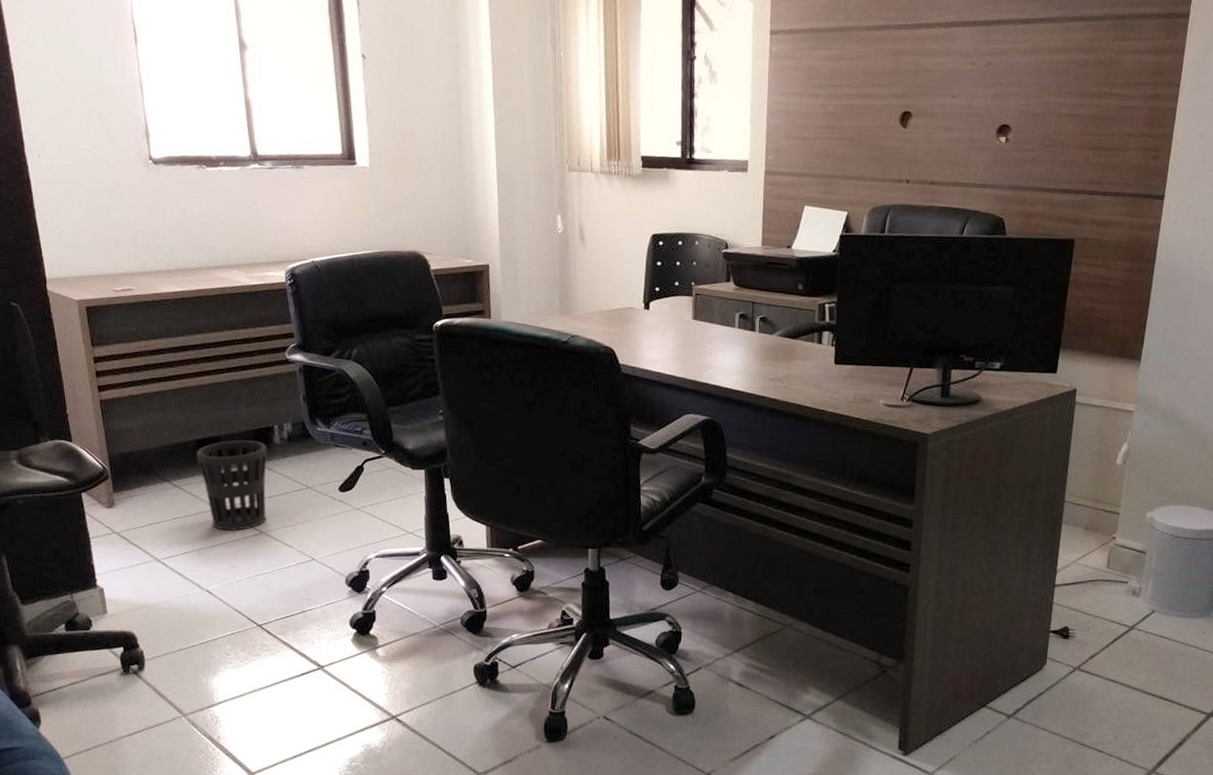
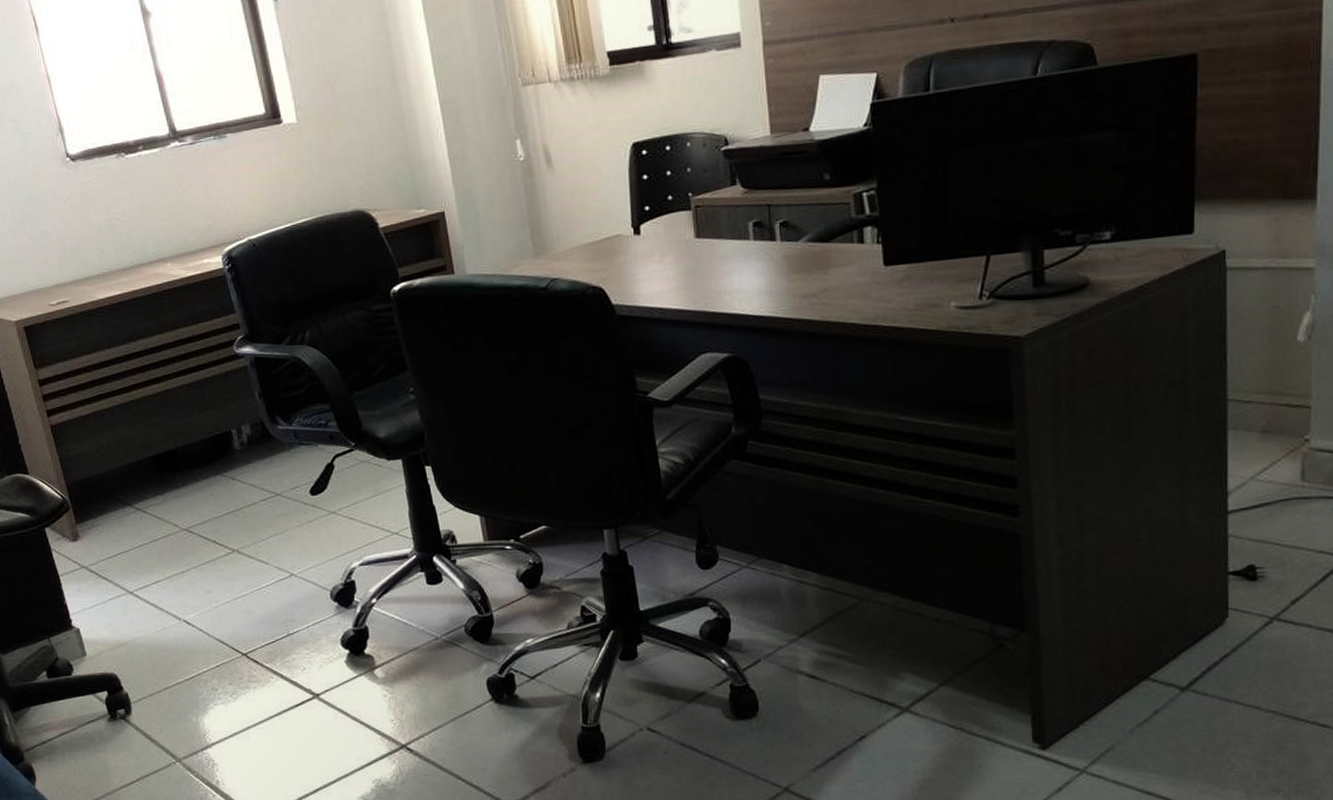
wastebasket: present [197,439,267,531] -> none [155,448,237,553]

